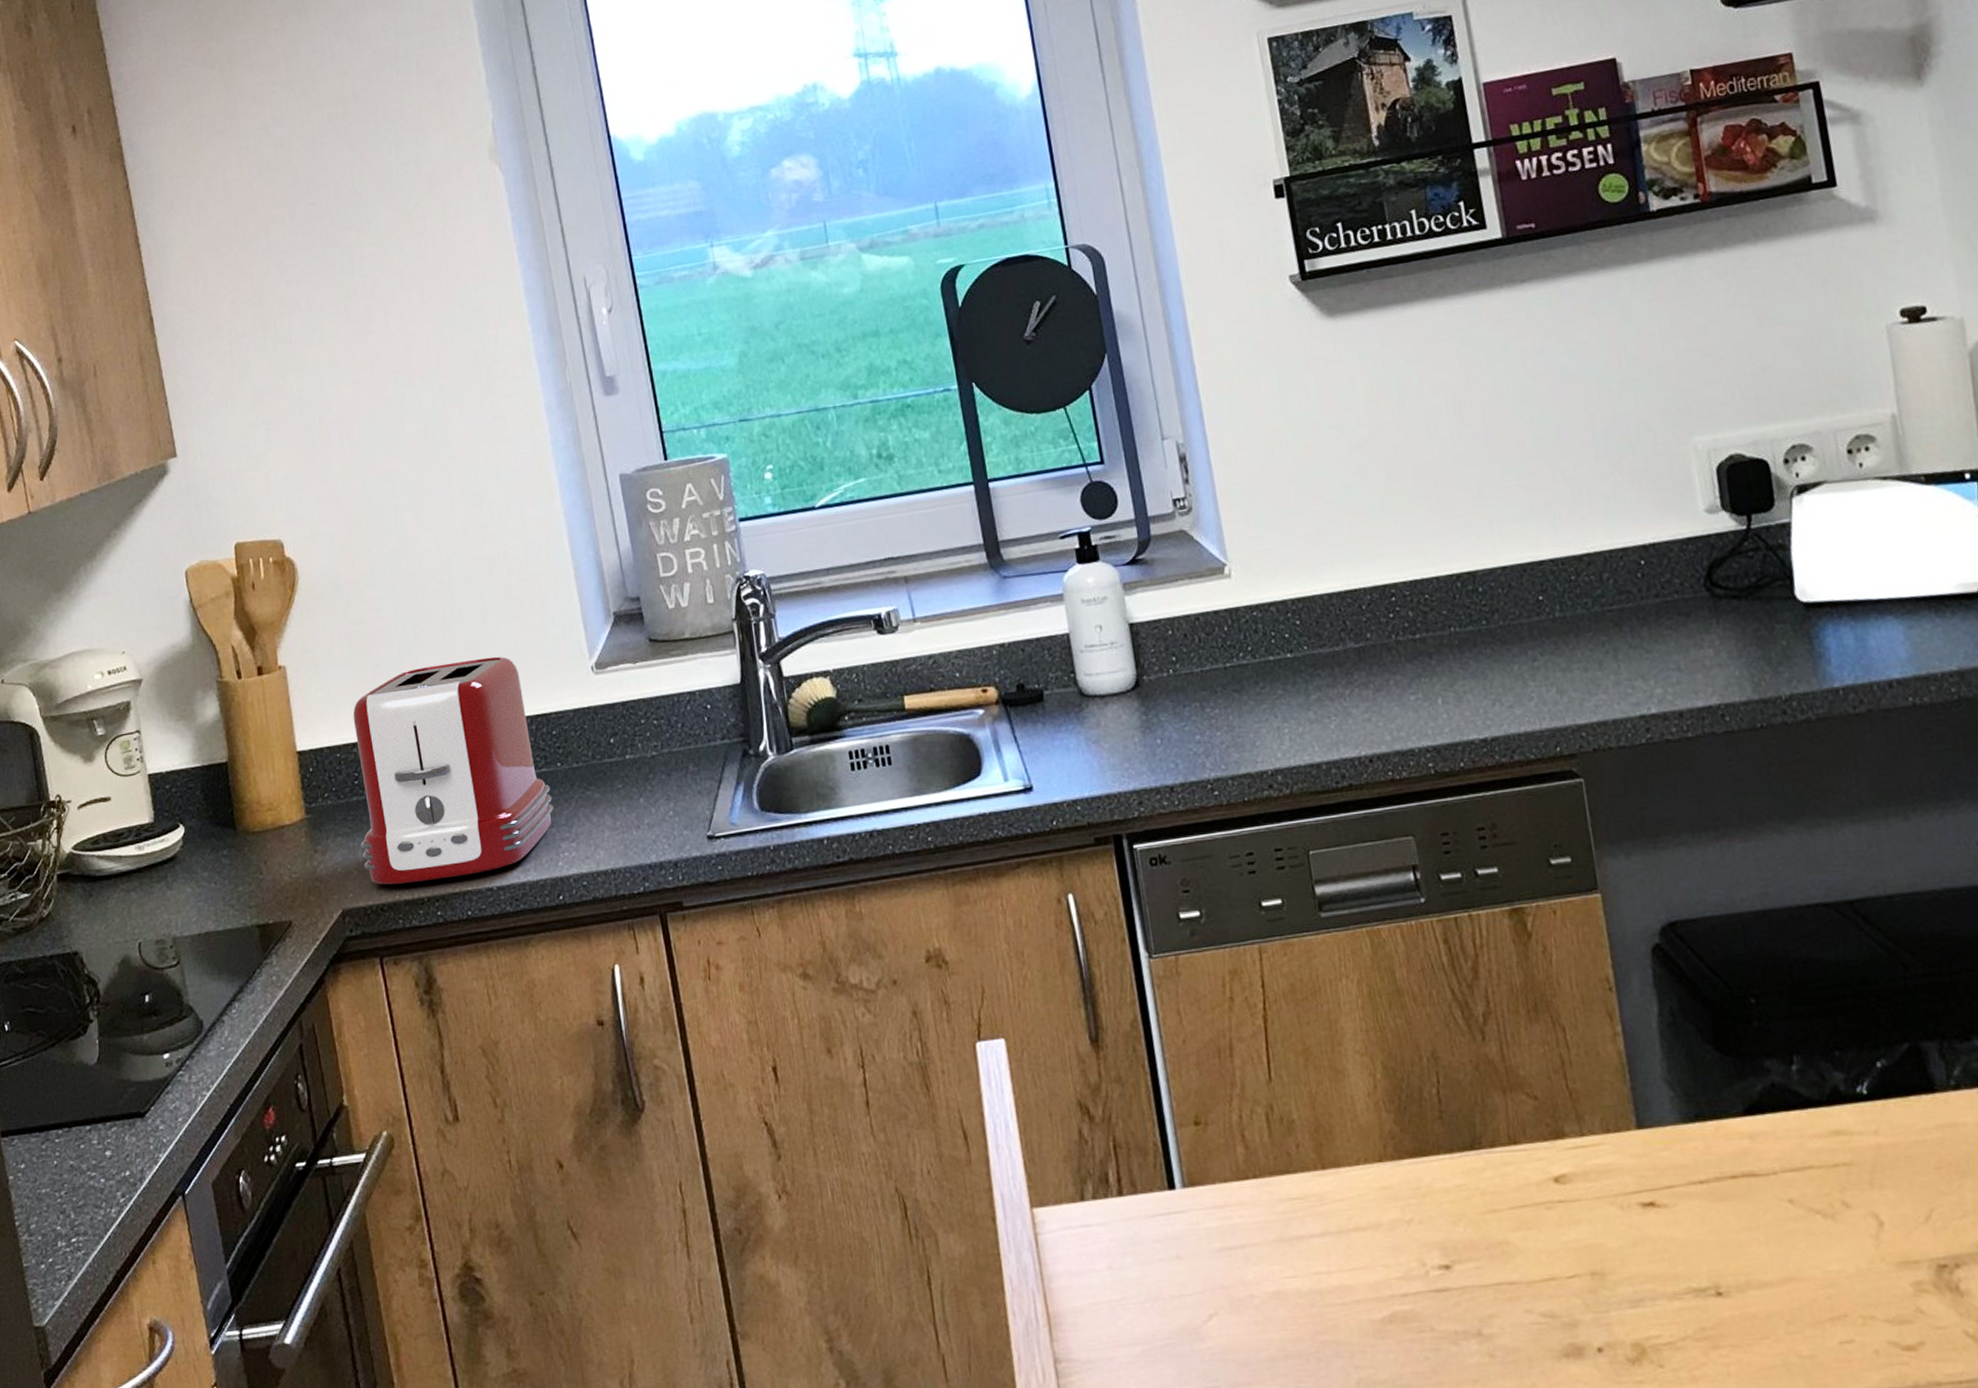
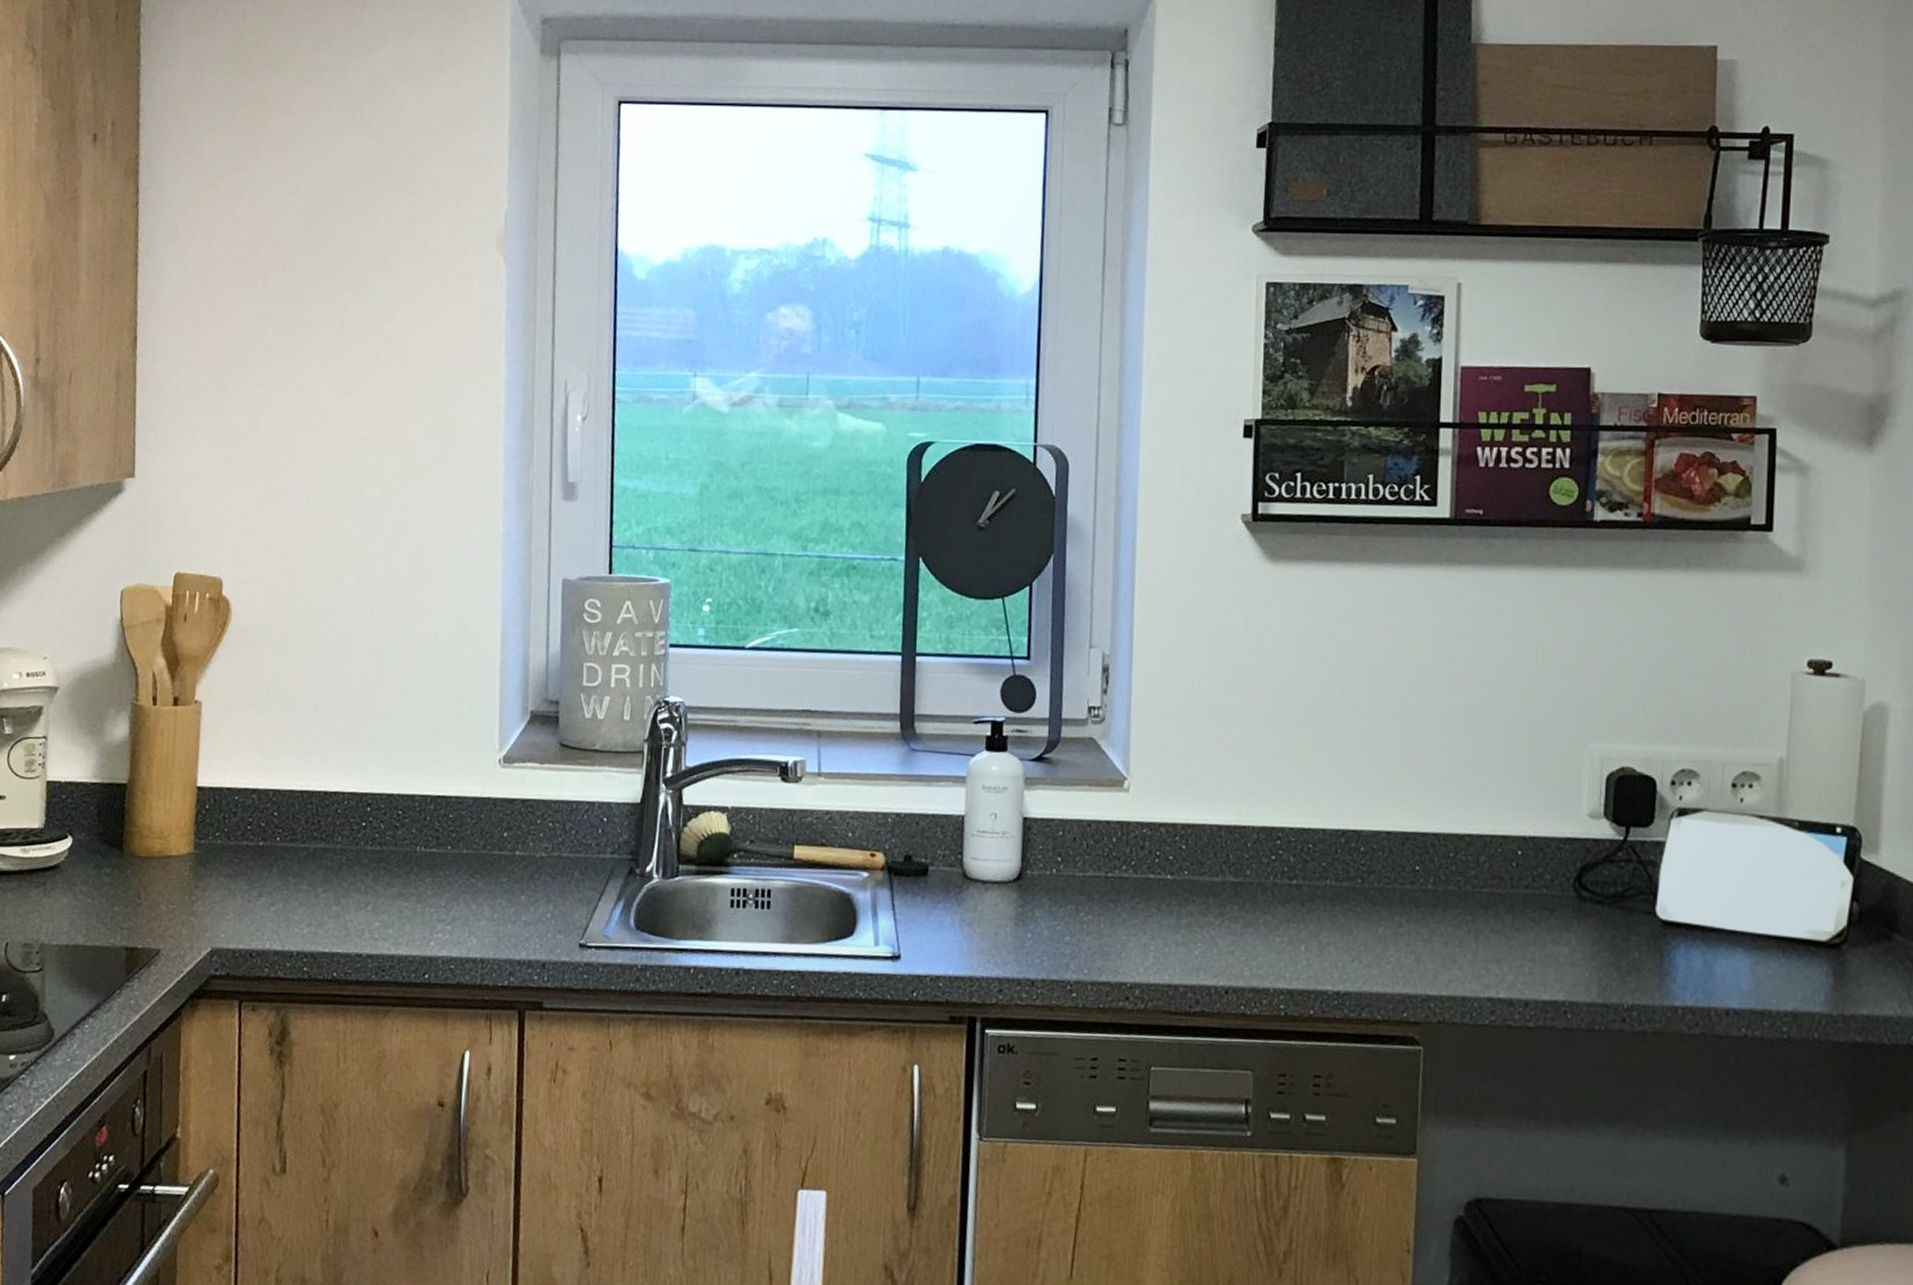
toaster: present [353,656,554,885] -> none [240,728,437,938]

